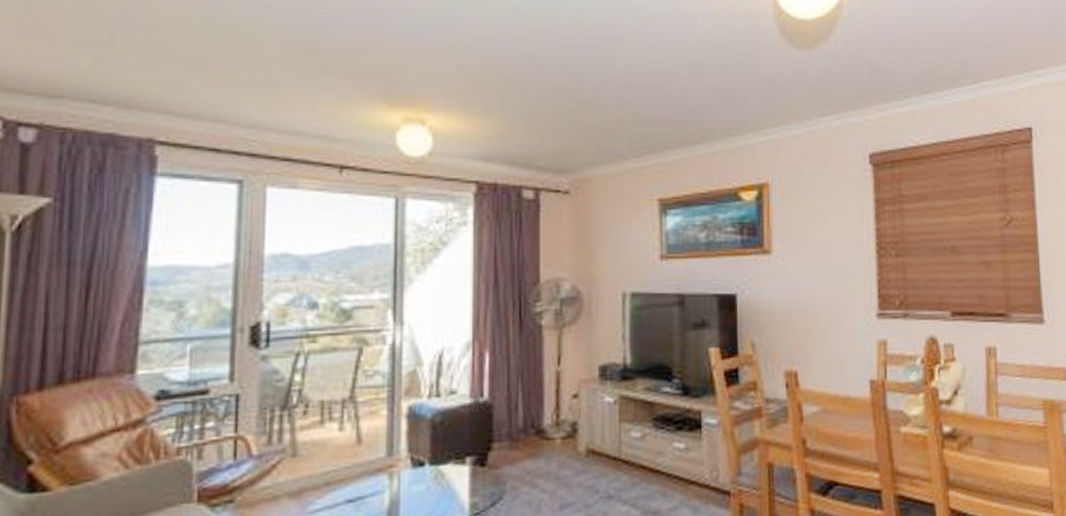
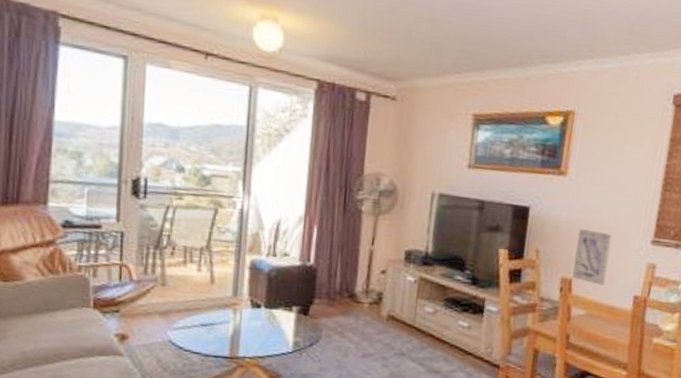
wall art: none [795,311,835,374] -> present [573,229,613,286]

